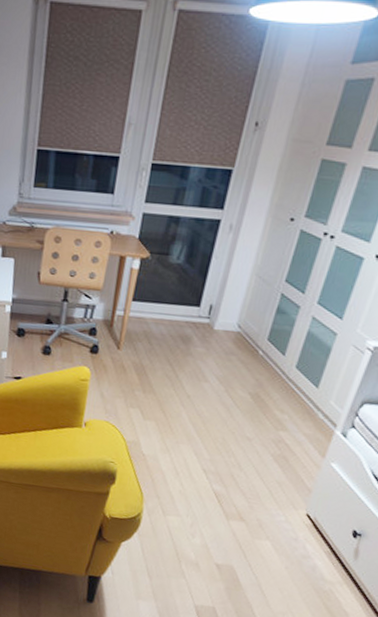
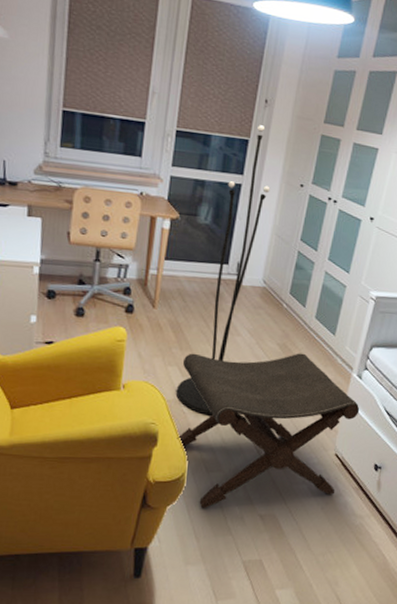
footstool: none [135,396,341,556] -> present [177,353,360,508]
floor lamp: none [136,152,254,462] -> present [176,125,270,416]

